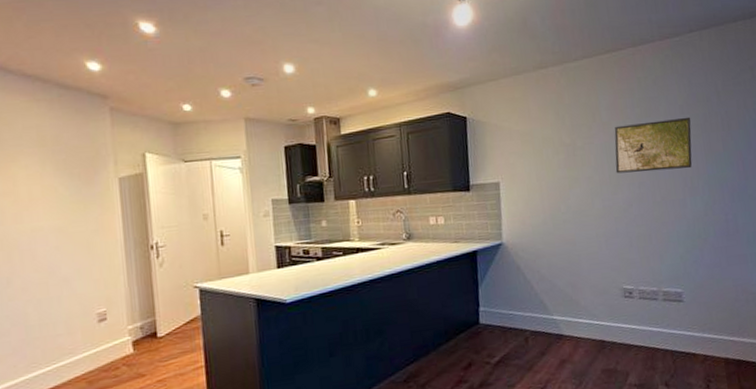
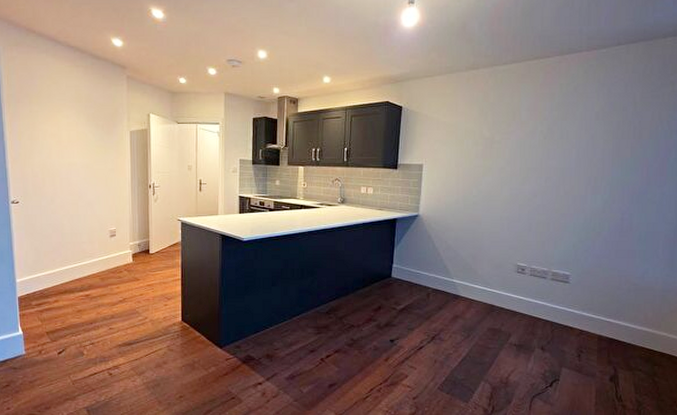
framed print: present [614,117,692,174] -> none [526,123,605,170]

